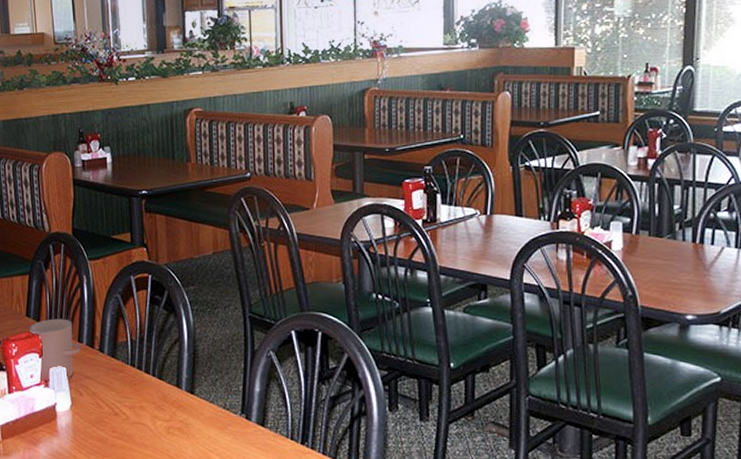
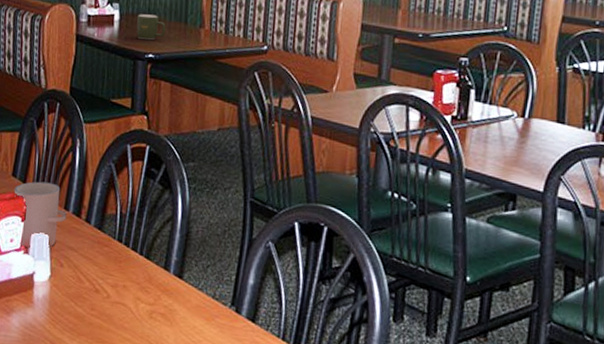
mug: none [128,154,155,179] -> present [136,14,166,41]

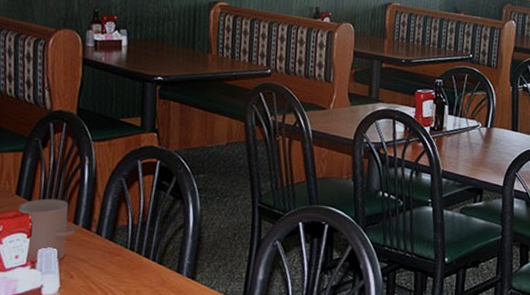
mug: present [136,14,166,41] -> none [144,40,174,65]

